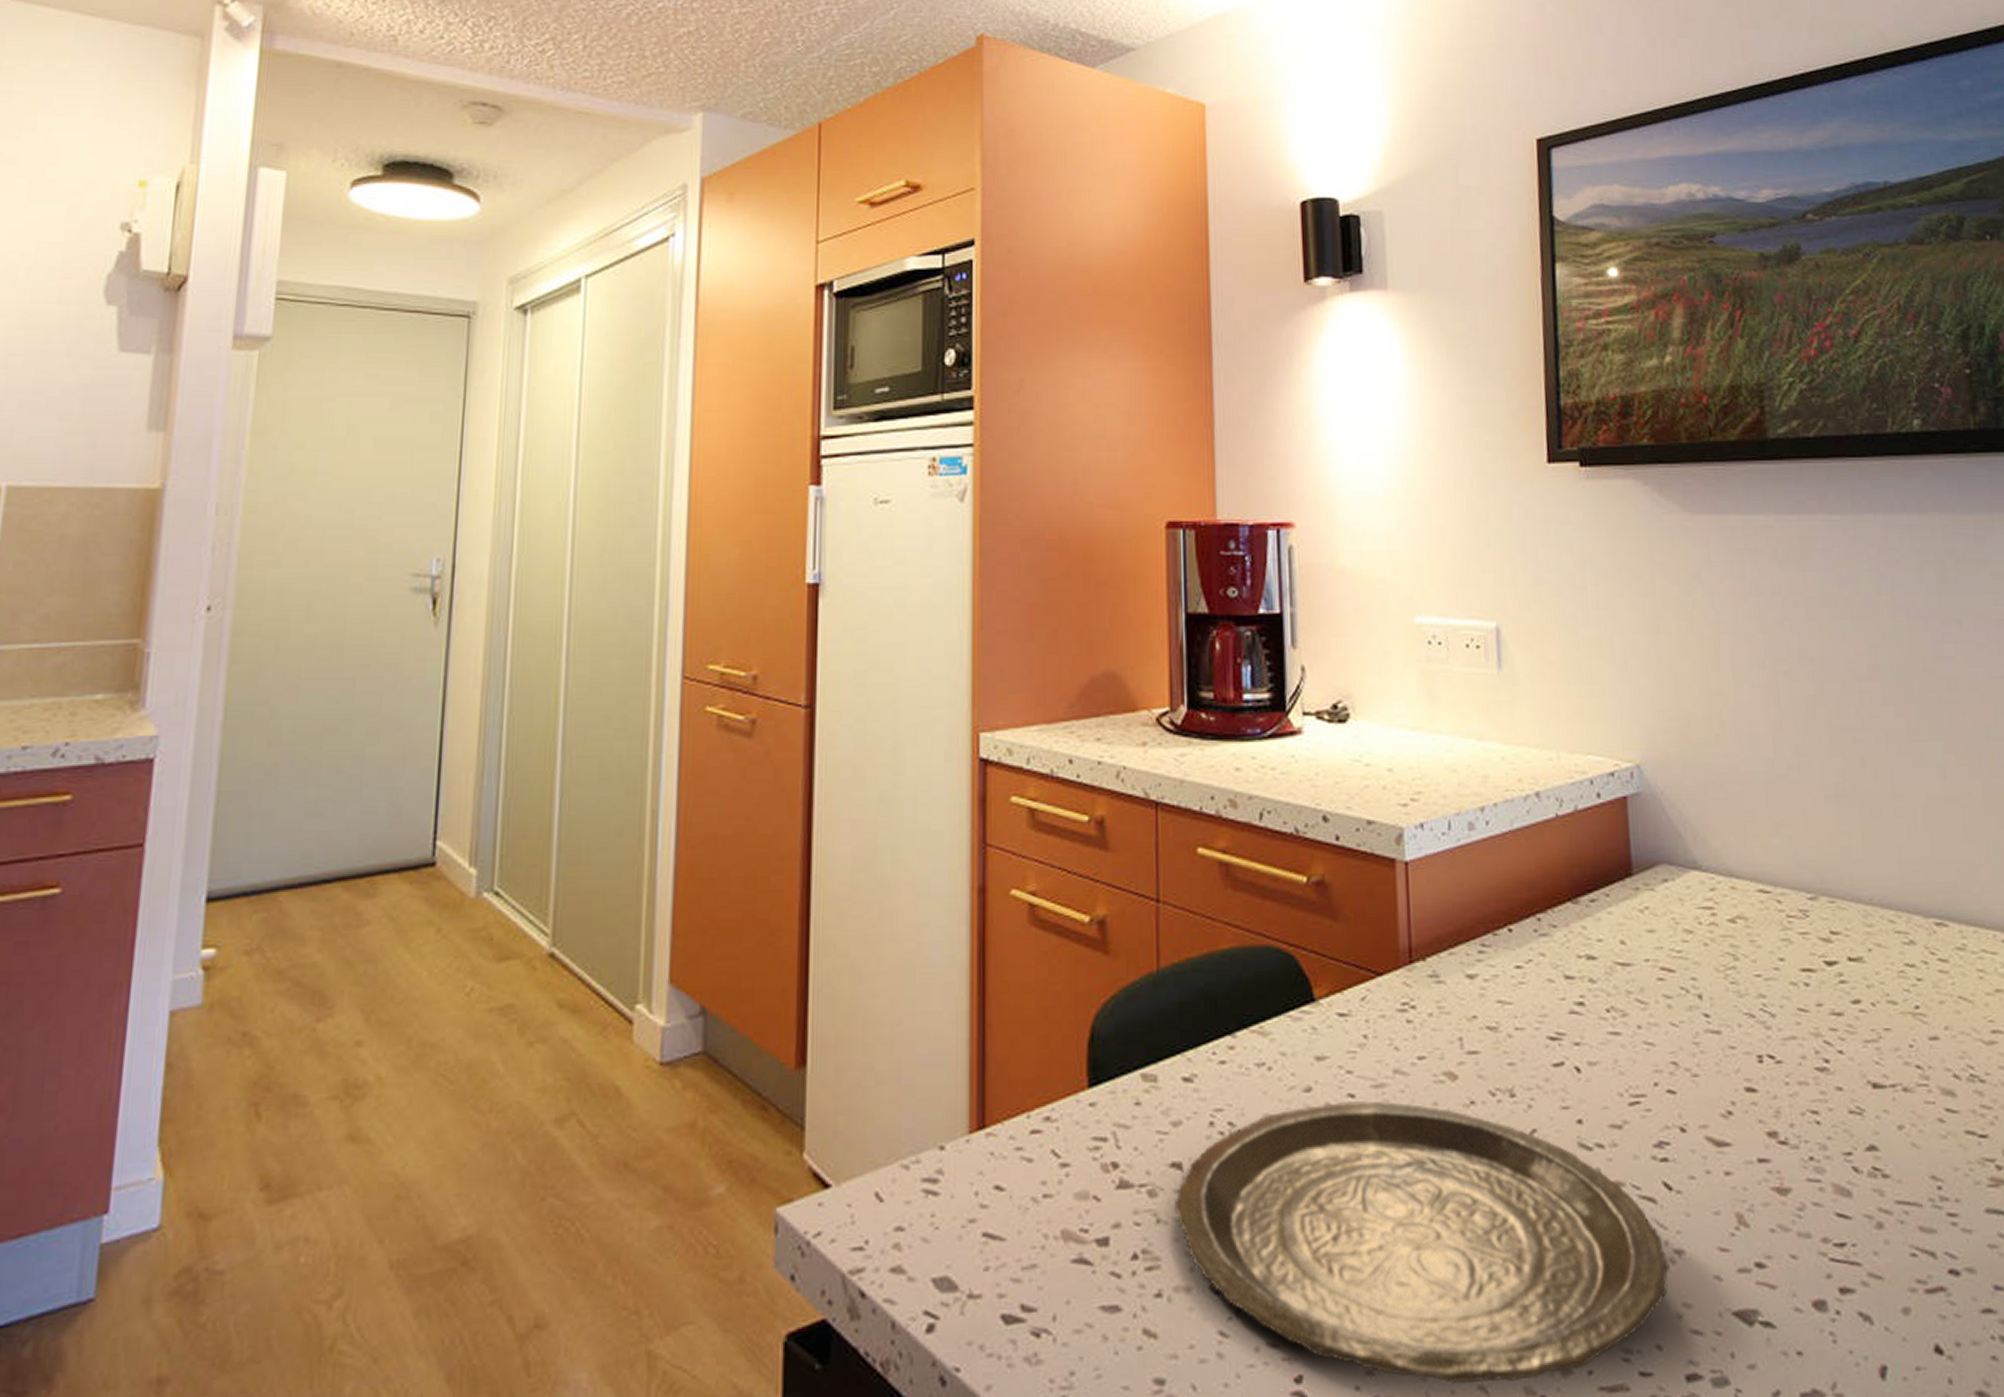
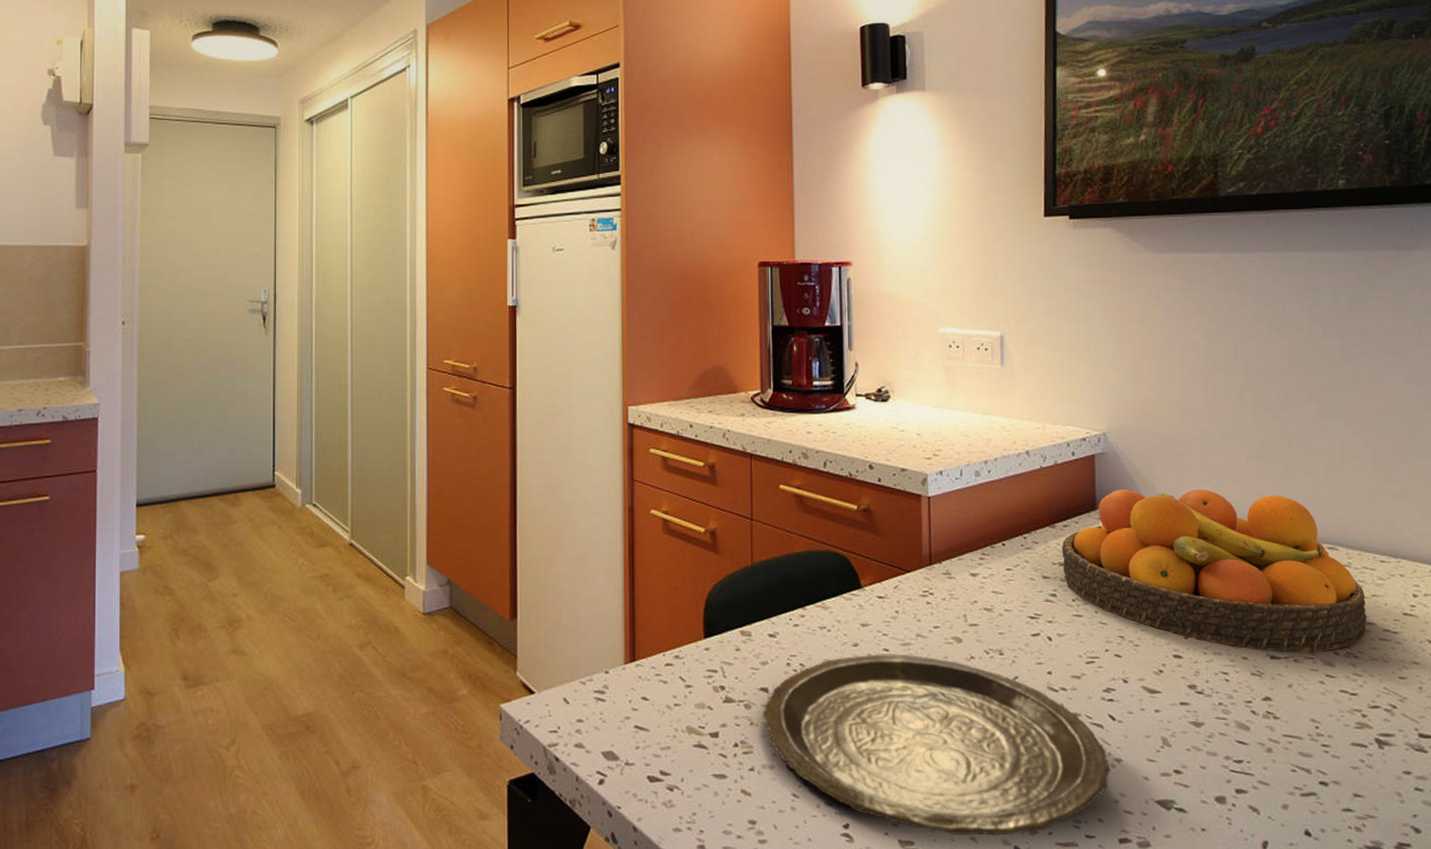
fruit bowl: none [1589,843,1993,1078] -> present [1062,489,1367,653]

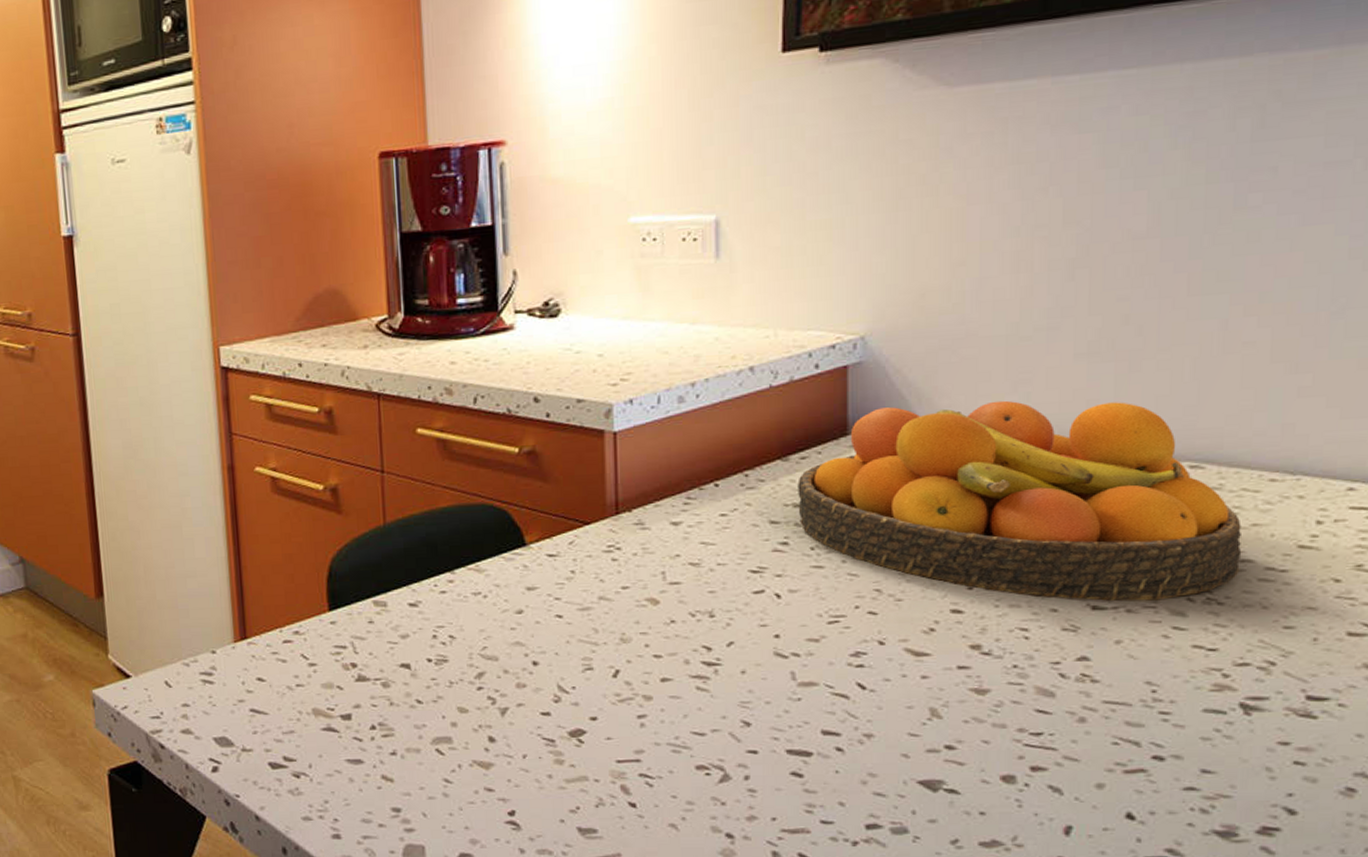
plate: present [763,654,1111,836] -> none [405,620,857,822]

